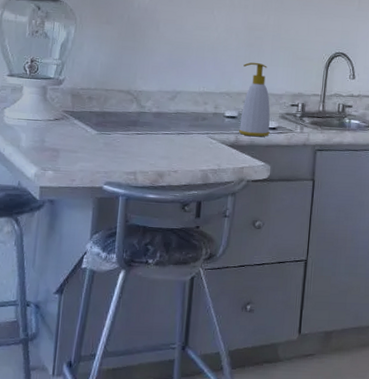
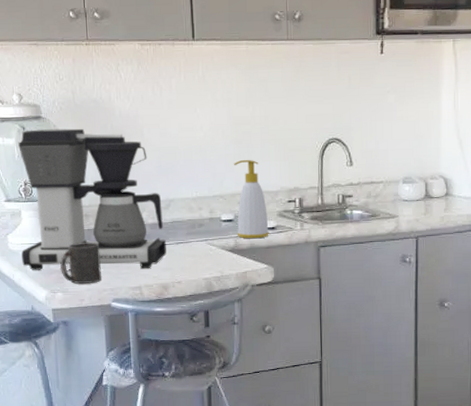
coffee maker: none [15,10,169,156] -> present [18,128,166,270]
mug: none [55,123,99,165] -> present [60,242,102,284]

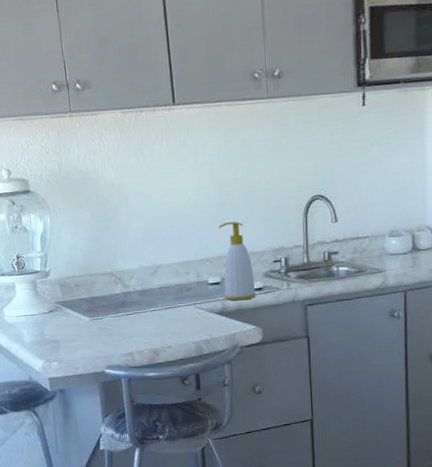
coffee maker: present [18,128,166,270] -> none [9,200,156,341]
mug: present [60,242,102,284] -> none [54,311,95,353]

